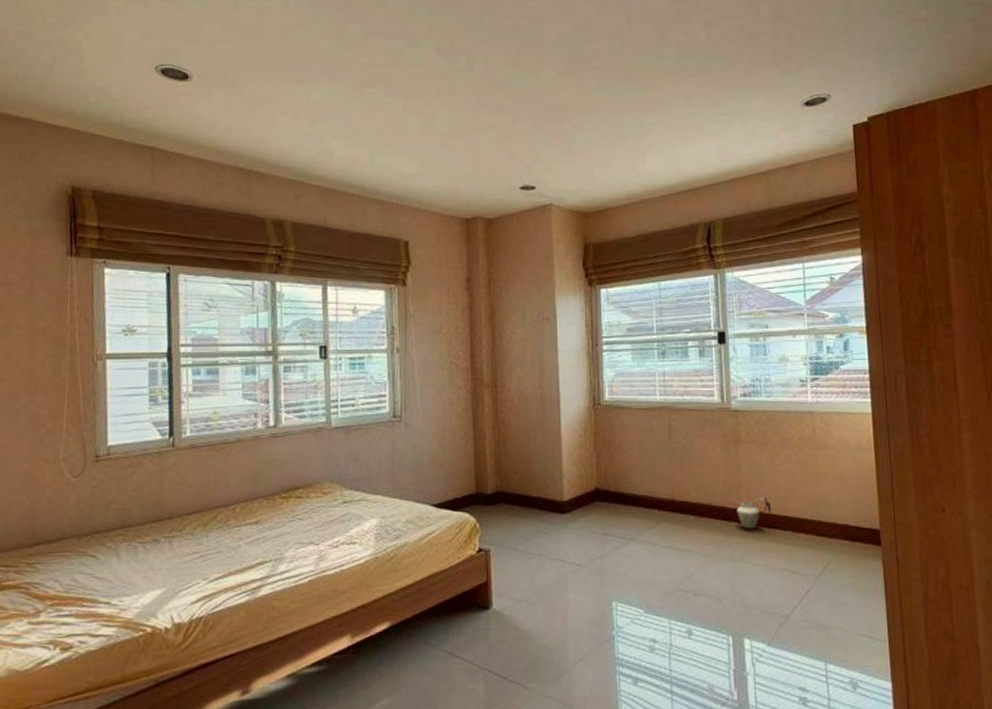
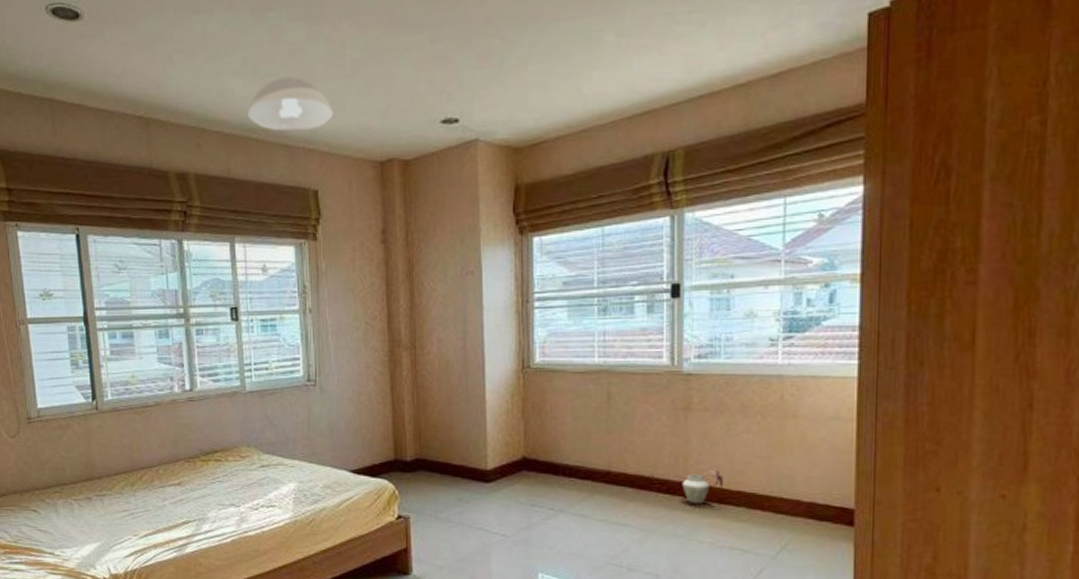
ceiling light: none [345,142,424,188] -> present [247,76,333,131]

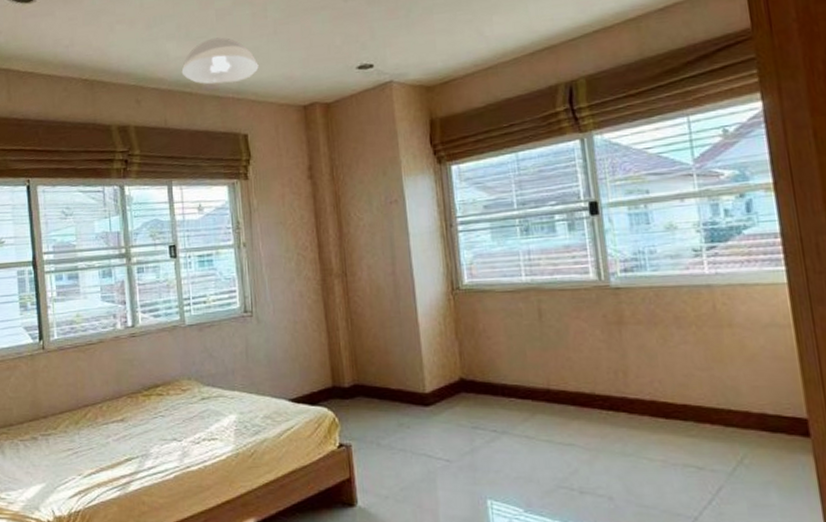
vase: present [682,469,724,504] -> none [624,383,667,420]

